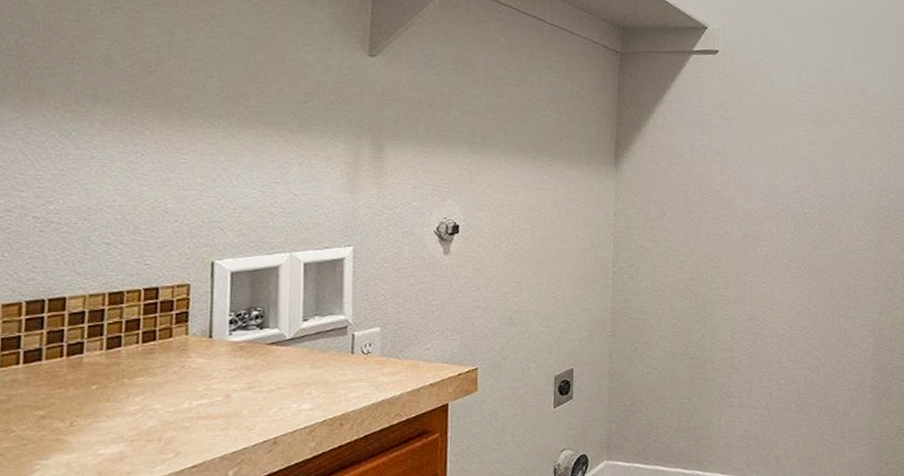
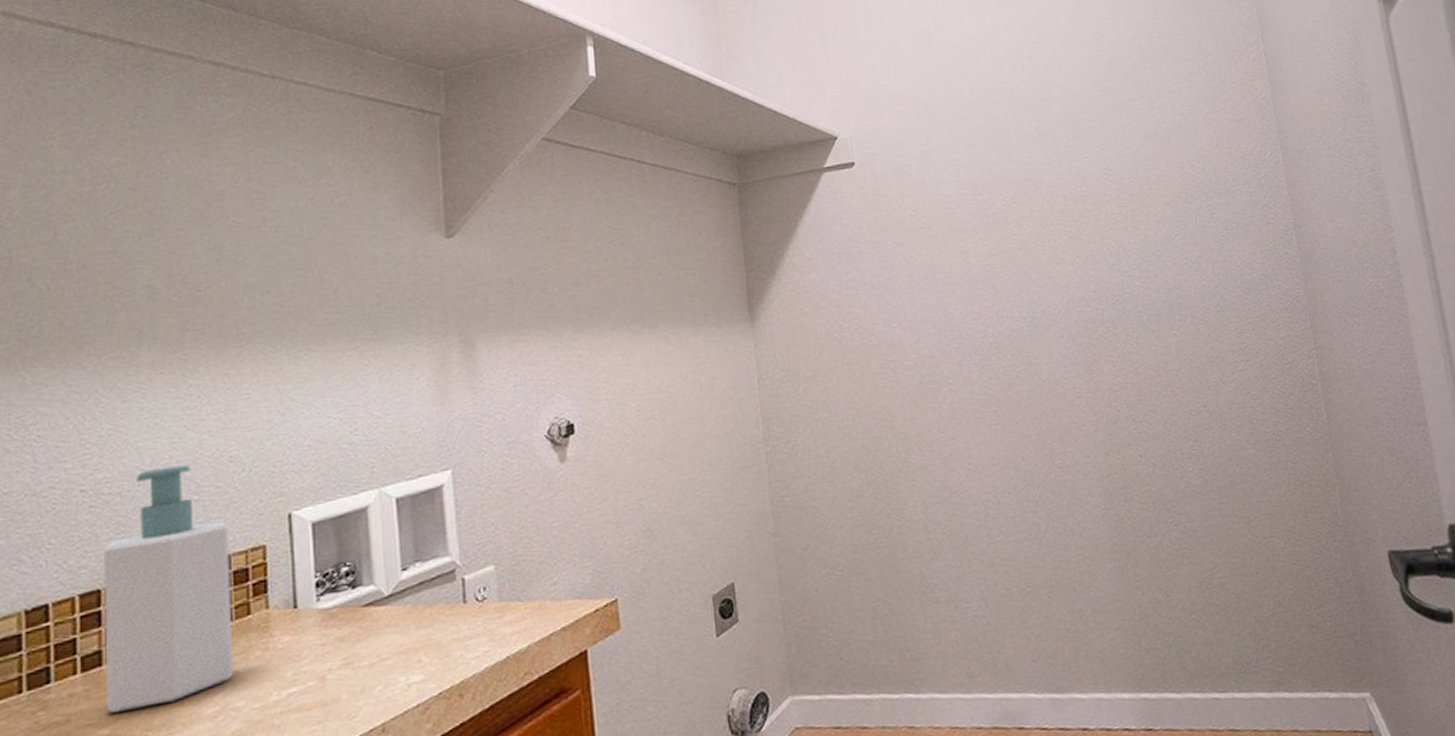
soap bottle: none [43,208,159,399] -> present [104,464,234,713]

